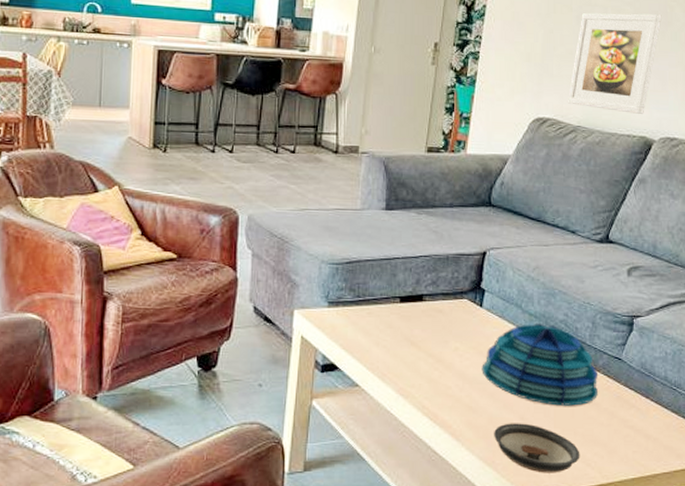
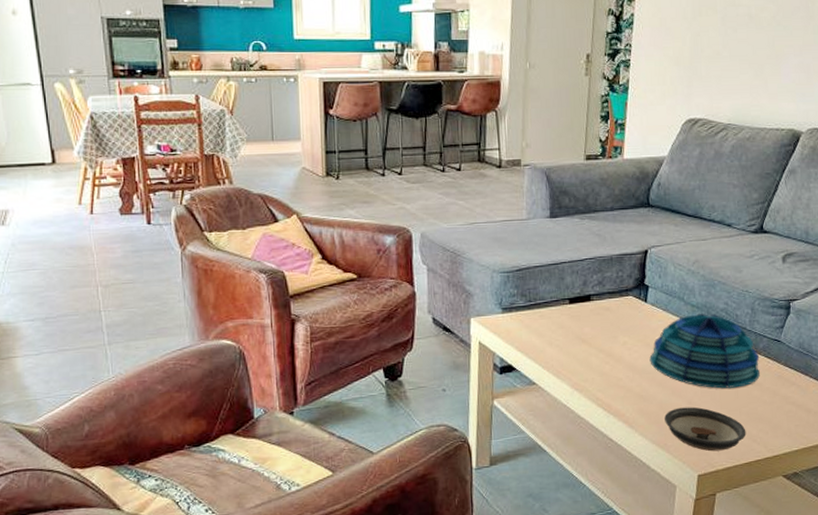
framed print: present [567,12,662,114] -> none [716,10,804,108]

